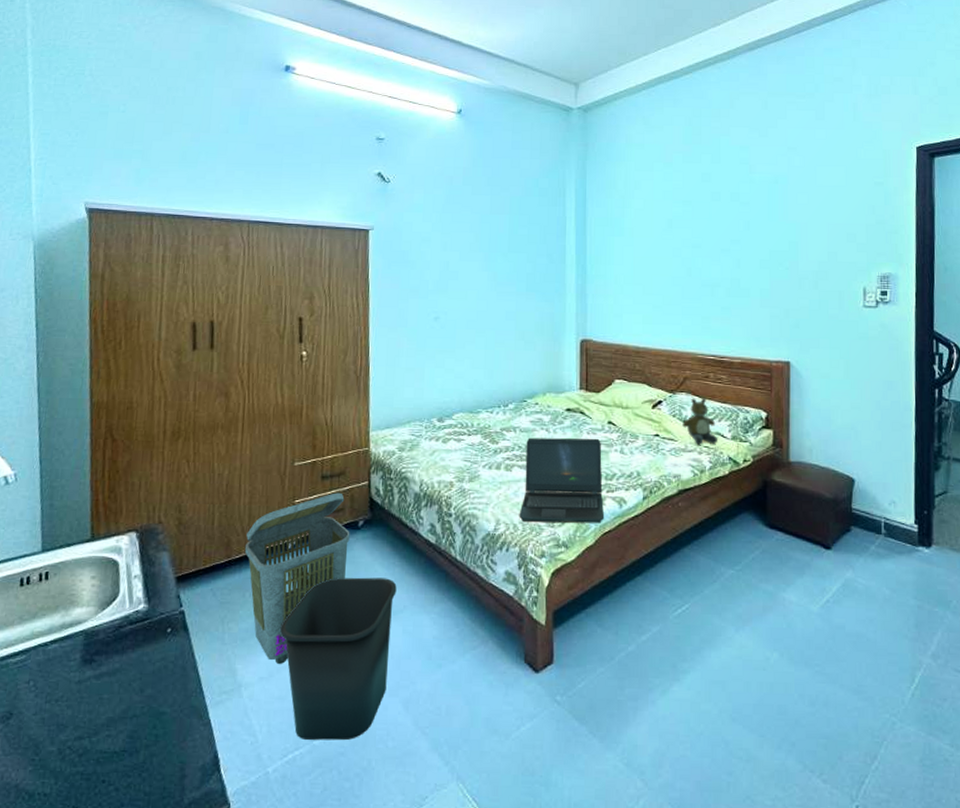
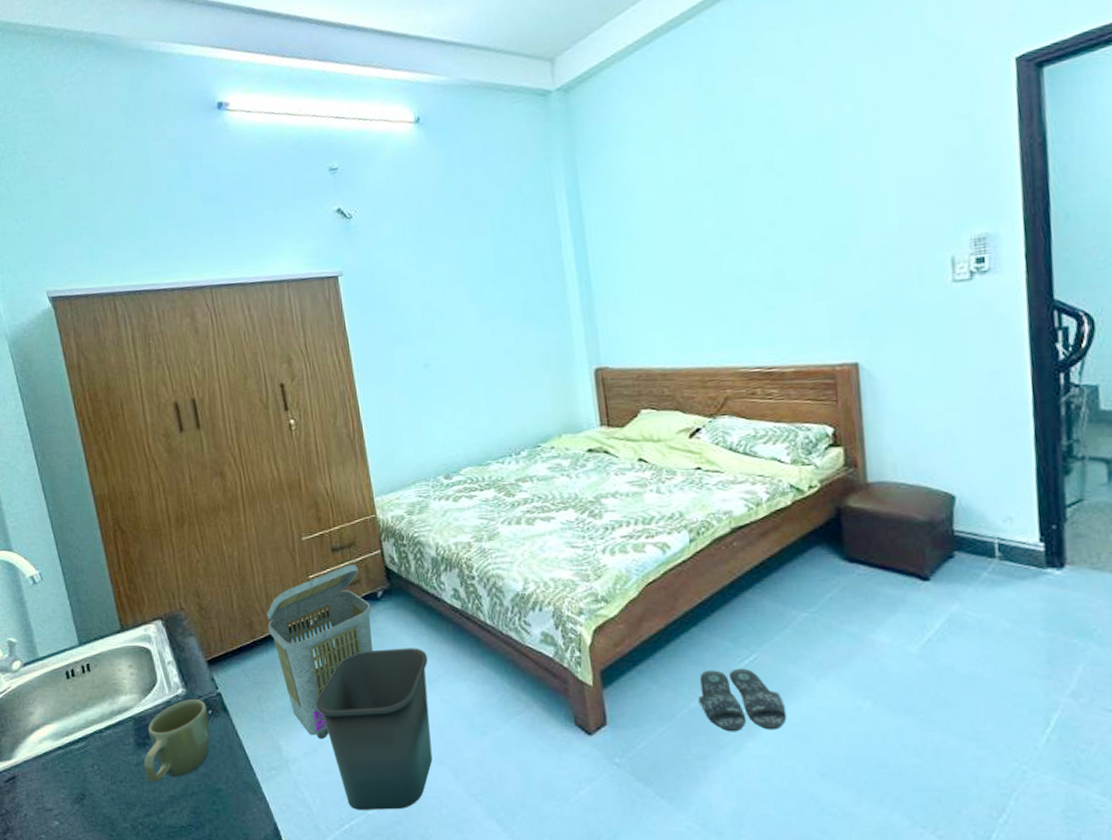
mug: none [85,615,167,703] -> present [143,698,211,783]
laptop computer: present [519,437,605,524] -> none [546,479,647,578]
slippers: none [636,616,709,676] -> present [699,668,787,731]
bear: present [682,398,717,445] -> none [728,419,774,474]

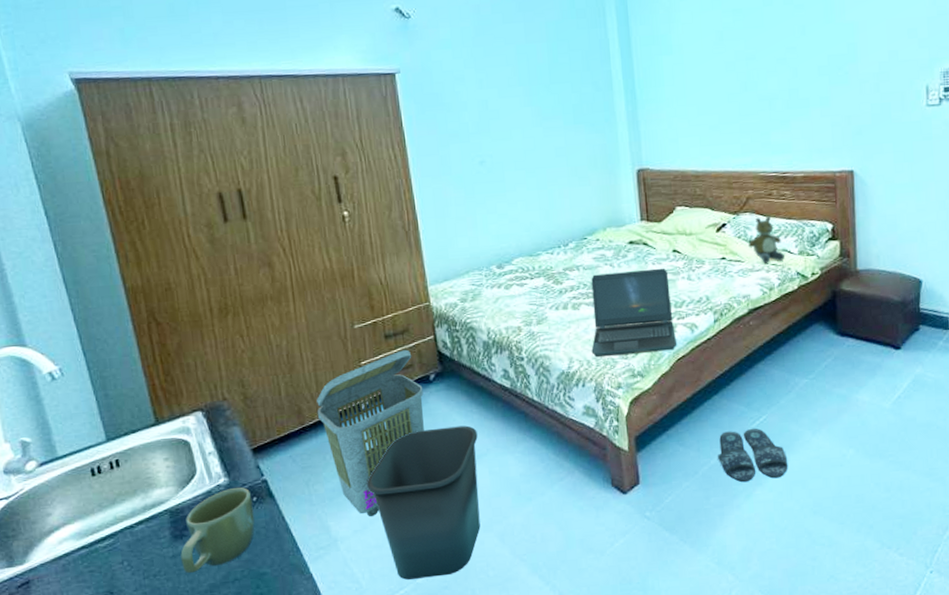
laptop computer: none [546,479,647,578] -> present [591,268,678,357]
bear: none [728,419,774,474] -> present [748,216,785,263]

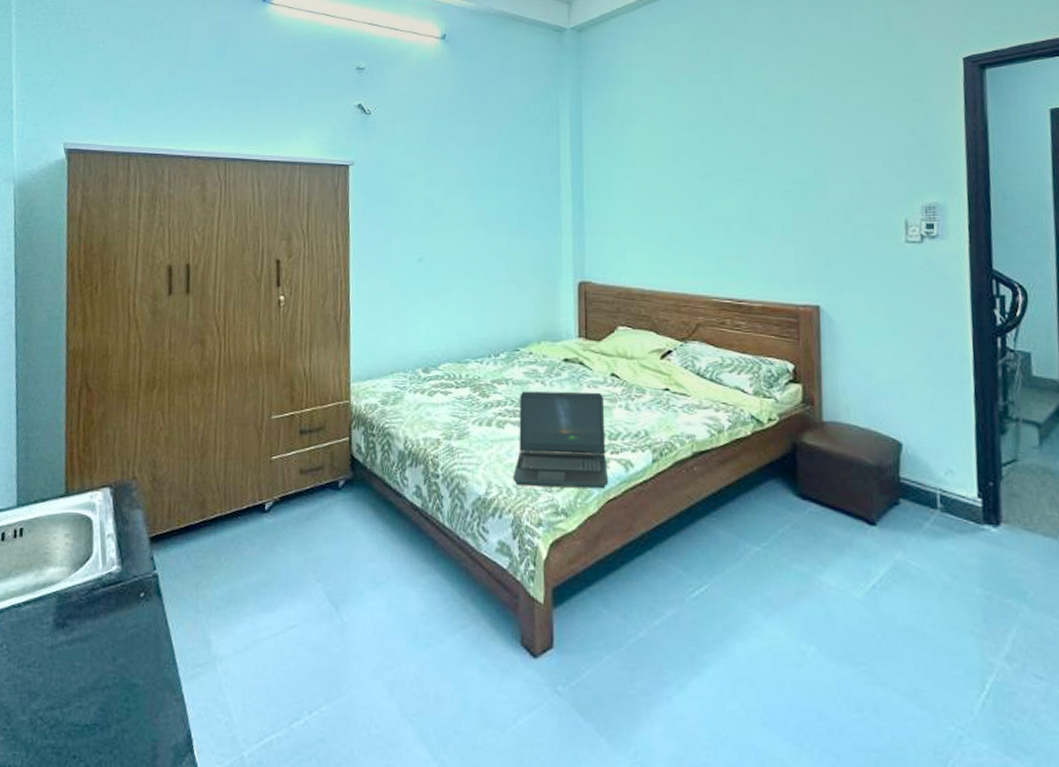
mug: present [180,487,255,574] -> none [57,578,140,671]
laundry basket: present [317,349,424,518] -> none [220,449,330,638]
waste bin: present [366,425,481,580] -> none [256,543,380,725]
slippers: present [718,428,788,482] -> none [648,598,733,669]
bear: present [748,216,785,263] -> none [696,347,737,401]

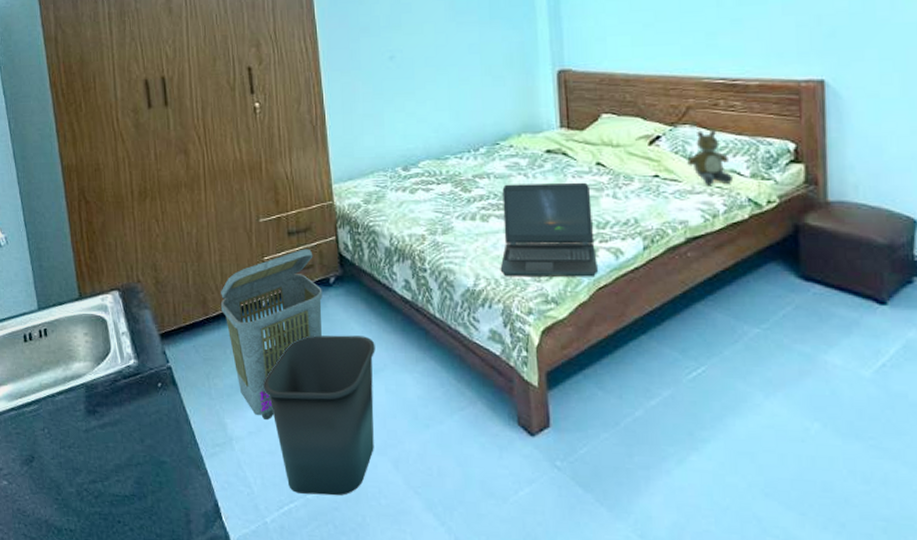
laundry basket: none [220,449,330,638] -> present [220,249,323,421]
waste bin: none [256,543,380,725] -> present [263,335,375,496]
bear: none [696,347,737,401] -> present [687,130,733,185]

